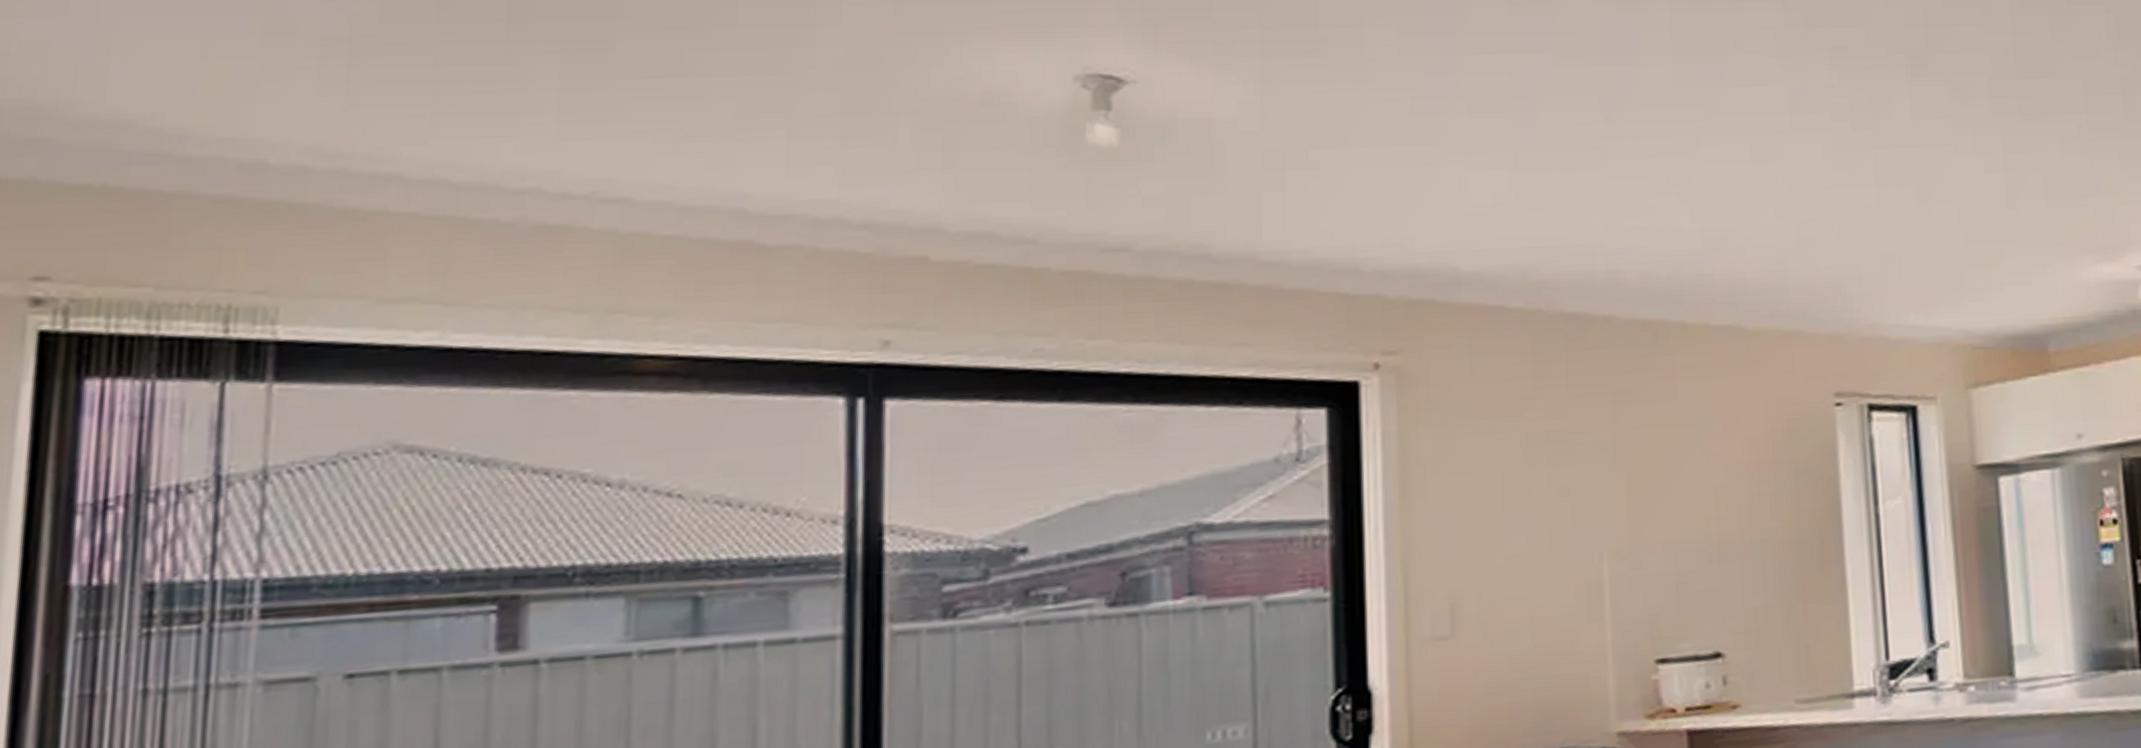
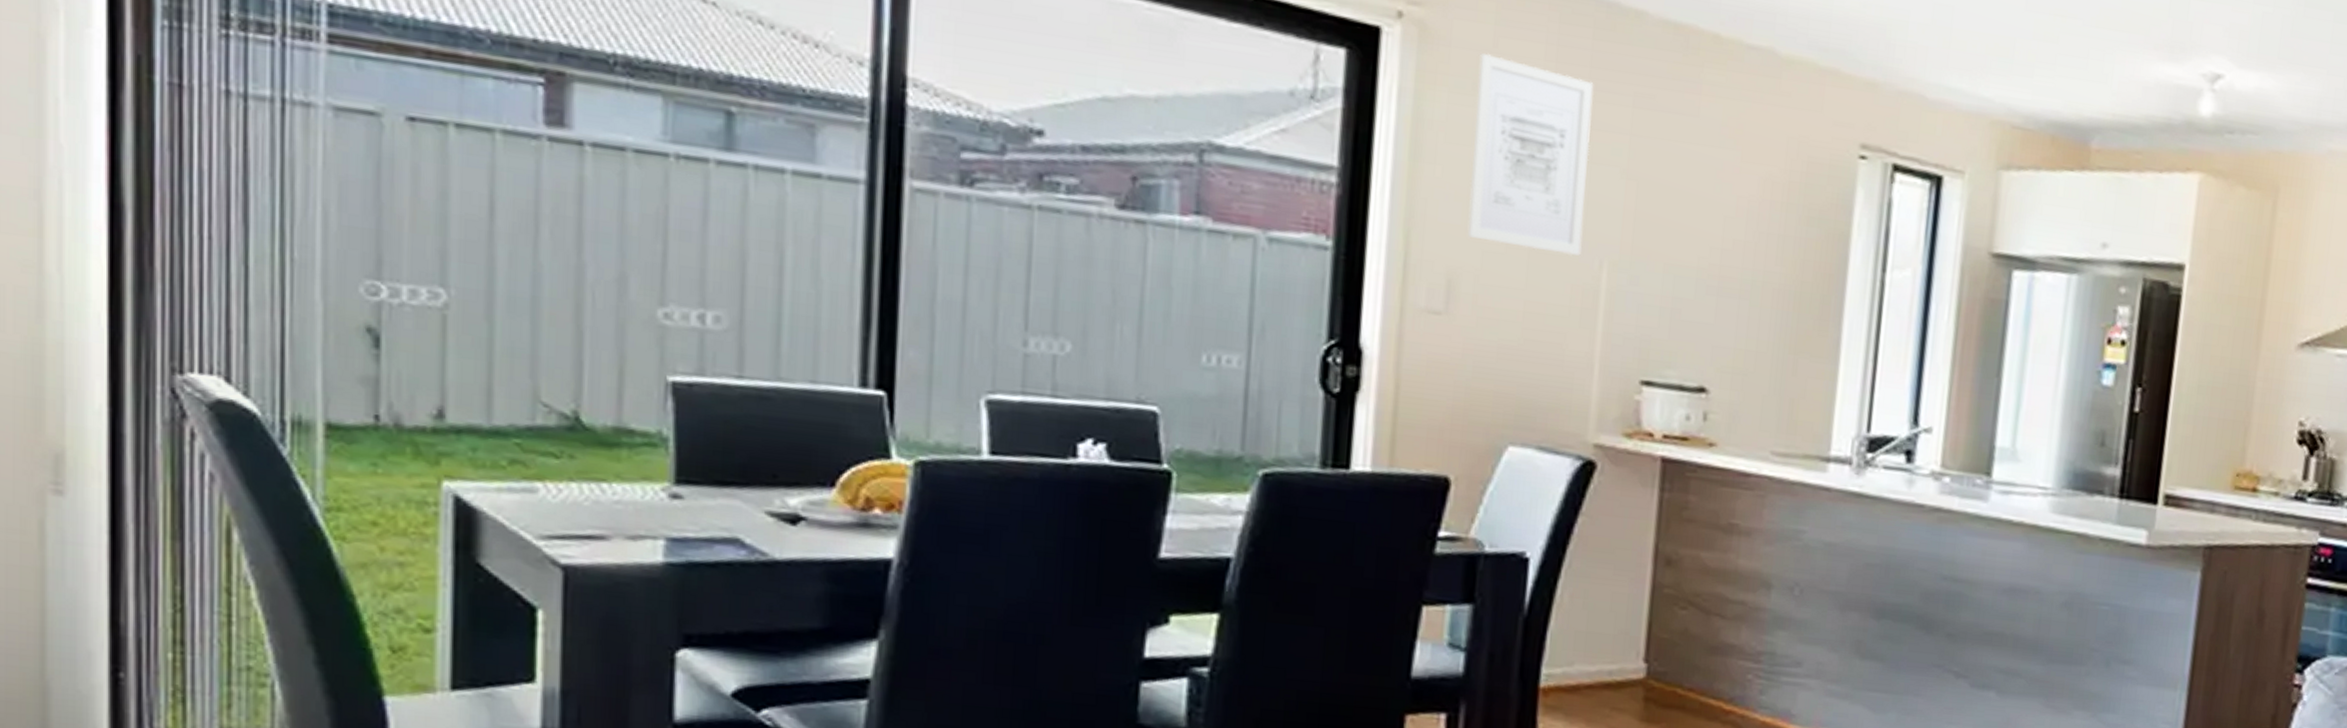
wall art: none [1459,384,1580,559] -> present [1467,53,1594,256]

